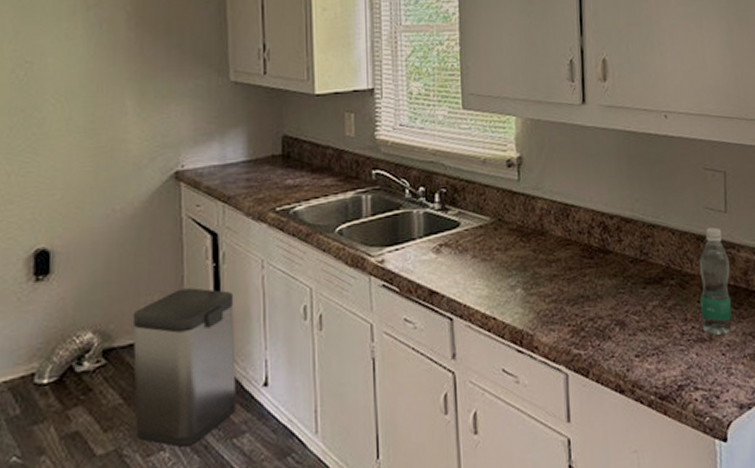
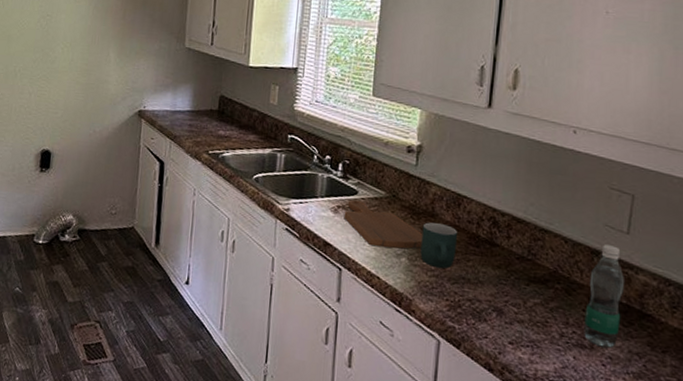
pedal bin: present [132,288,236,447] -> none [94,198,171,313]
cutting board: none [447,233,536,282] -> present [344,199,423,249]
mug: none [533,240,571,291] -> present [420,222,458,269]

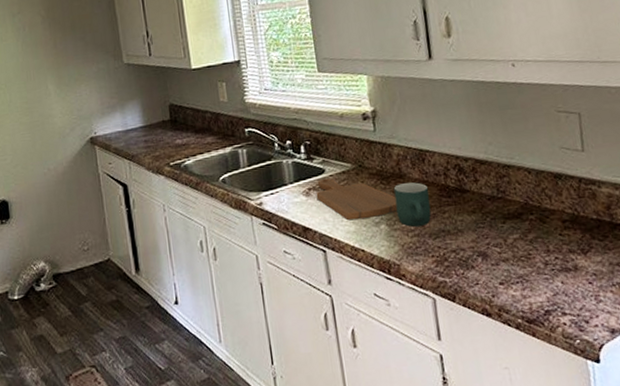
bottle: present [584,244,626,348] -> none [558,165,598,266]

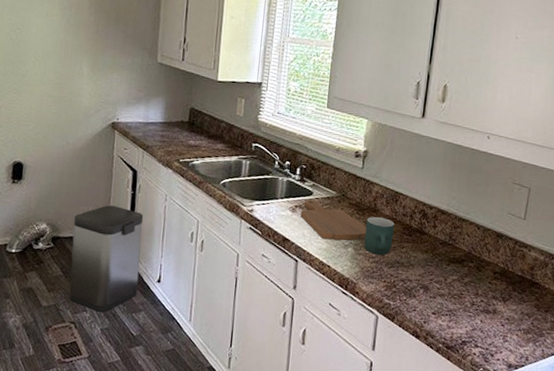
pedal bin: none [71,227,156,349] -> present [69,205,144,312]

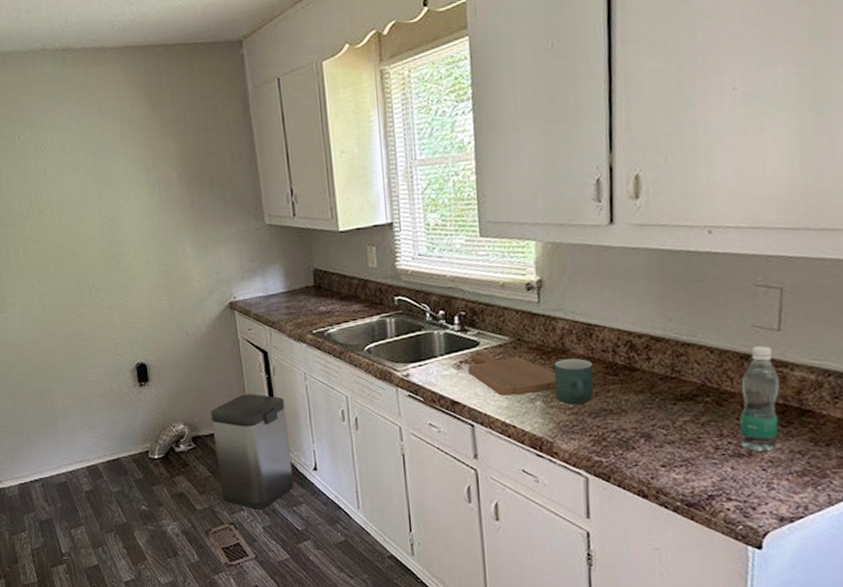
bottle: none [489,229,521,312] -> present [739,346,781,452]

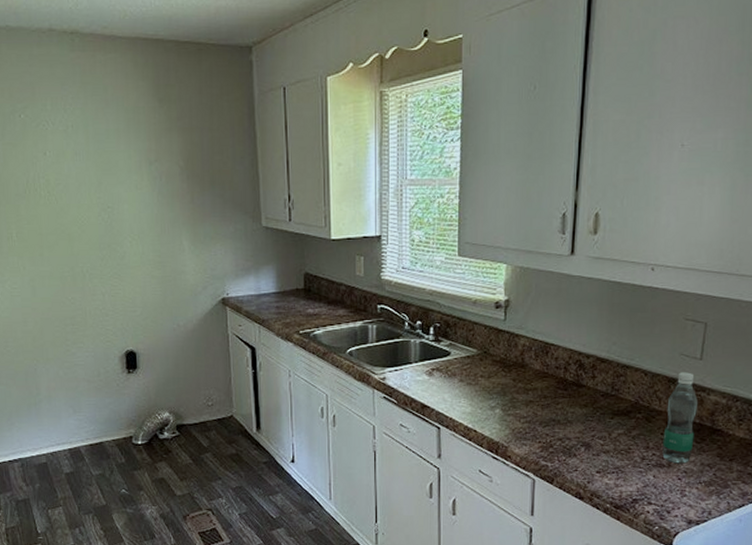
pedal bin: present [210,394,294,509] -> none [196,387,271,497]
cutting board: present [468,351,557,395] -> none [438,361,515,401]
mug: present [554,358,594,405] -> none [513,373,547,414]

